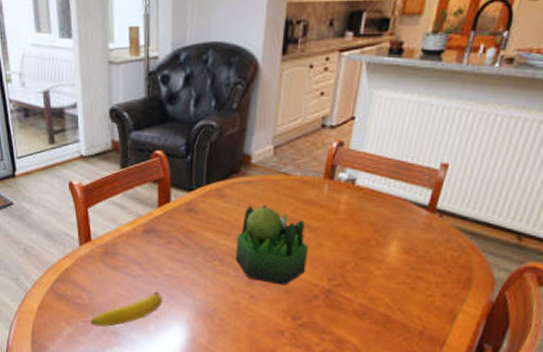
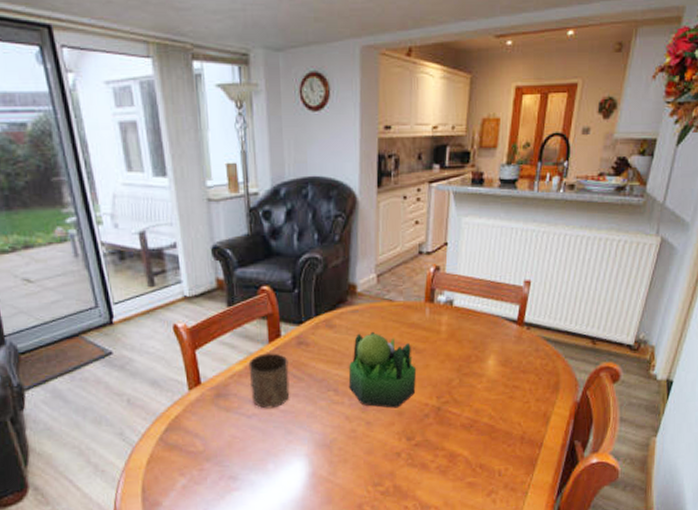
fruit: present [90,292,162,327] -> none [205,429,279,473]
cup: none [137,217,176,272] -> present [248,353,290,409]

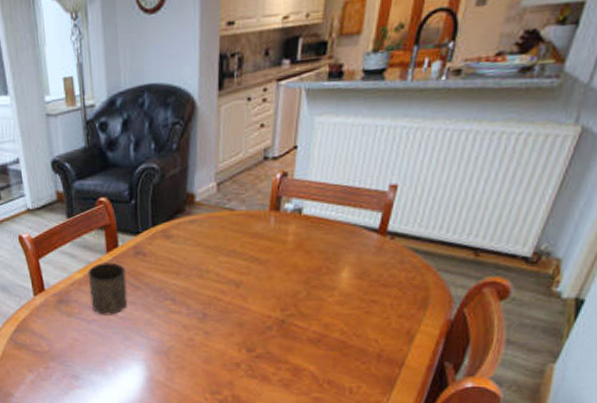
plant: present [348,331,417,408] -> none [186,241,259,319]

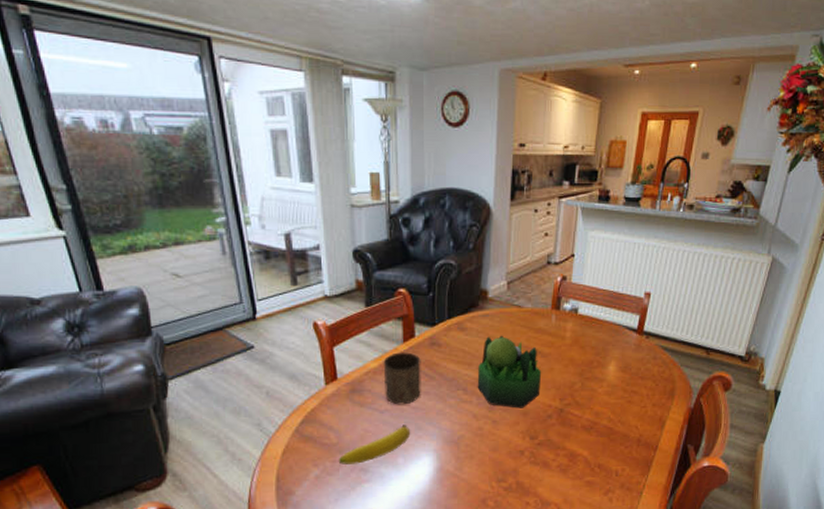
fruit: none [50,334,118,371] -> present [338,425,409,465]
plant: none [186,241,259,319] -> present [477,335,542,408]

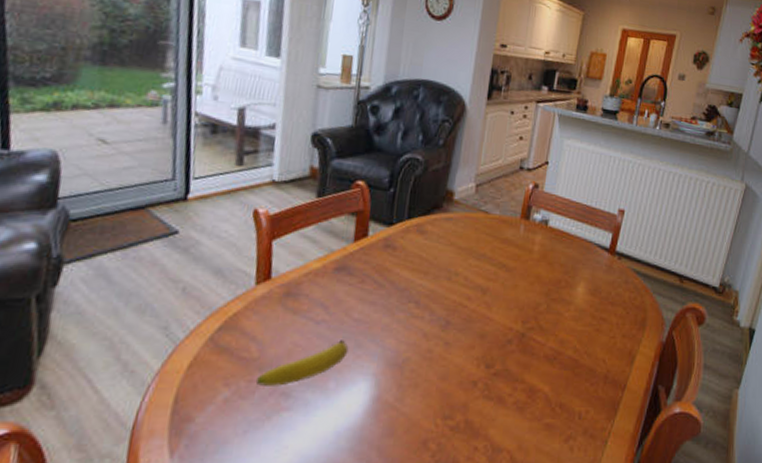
cup: present [383,352,421,405] -> none [324,252,372,316]
plant: present [477,335,542,408] -> none [431,242,505,330]

